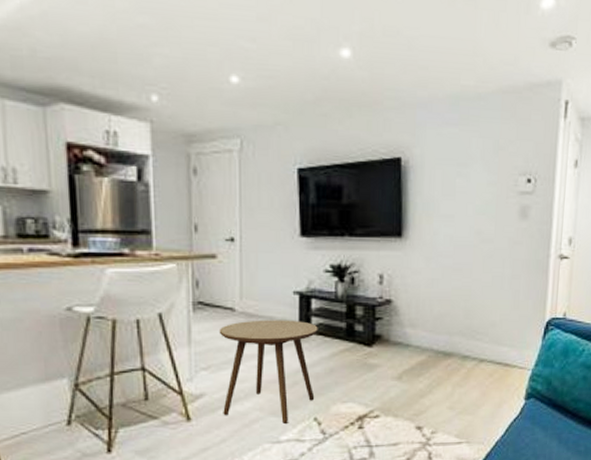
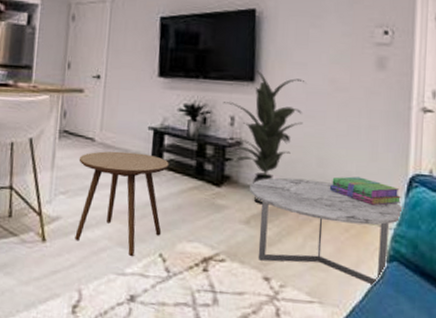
indoor plant: none [370,225,451,360] -> present [223,70,304,204]
coffee table: none [401,331,541,422] -> present [250,177,404,287]
stack of books: none [476,325,538,350] -> present [330,176,401,206]

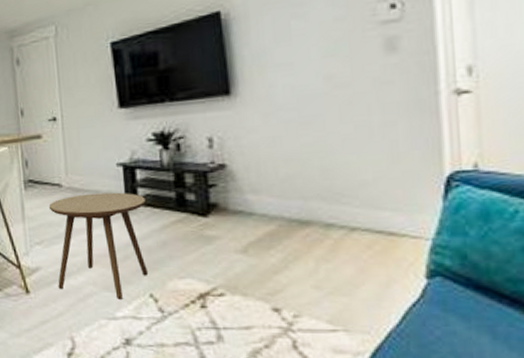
indoor plant: present [223,70,304,204] -> none [196,81,297,230]
coffee table: present [250,177,404,287] -> none [242,195,443,308]
stack of books: present [330,176,401,206] -> none [341,184,437,215]

